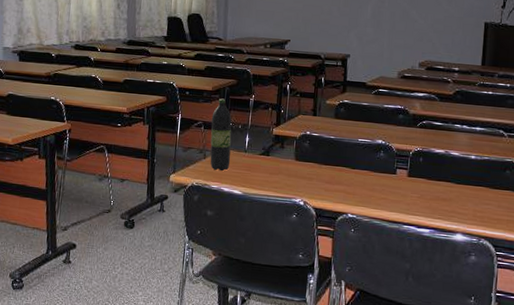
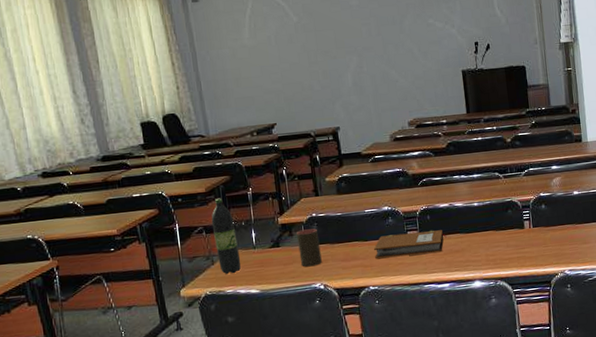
cup: none [286,144,309,182] -> present [297,228,322,267]
notebook: none [359,167,436,197] -> present [373,230,446,258]

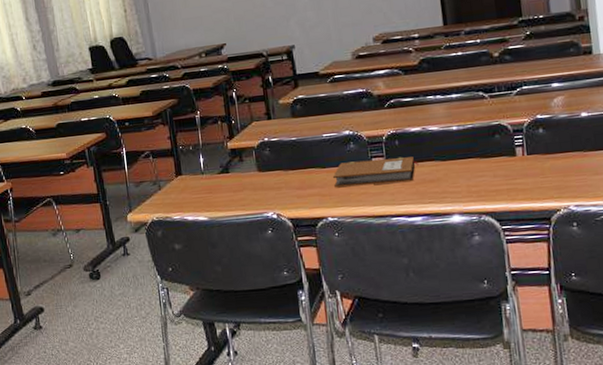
plastic bottle: present [211,198,241,275] -> none [158,121,189,201]
cup: present [297,228,322,267] -> none [247,154,275,195]

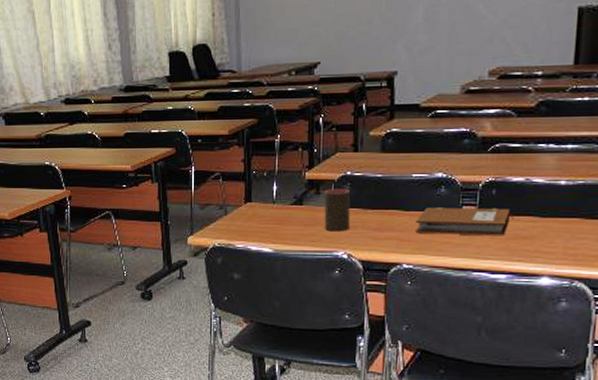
cup: none [247,154,275,195] -> present [324,189,351,232]

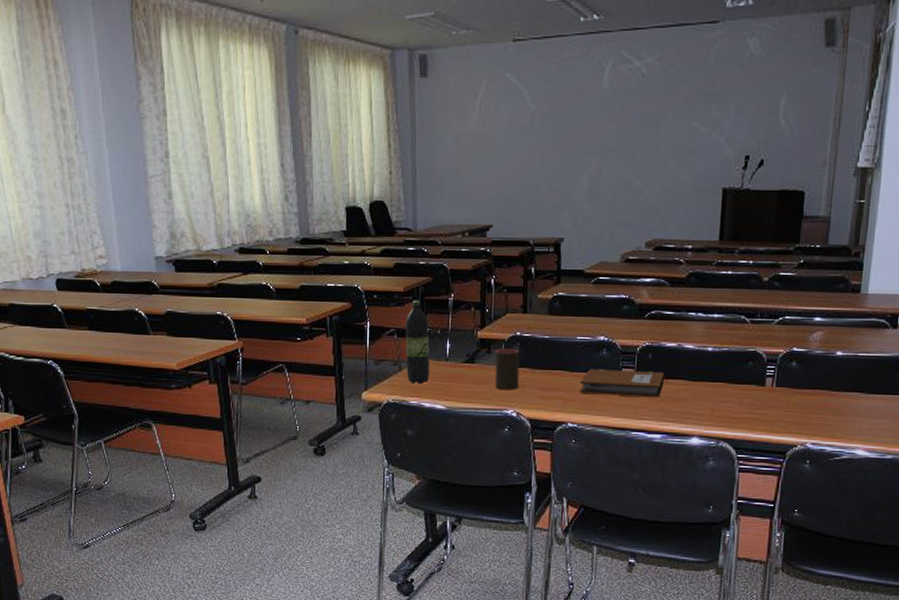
plastic bottle: none [230,143,257,228] -> present [405,300,430,385]

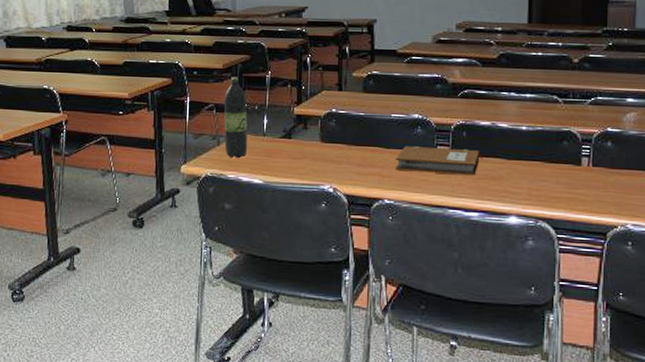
cup: present [494,348,520,390] -> none [311,124,336,166]

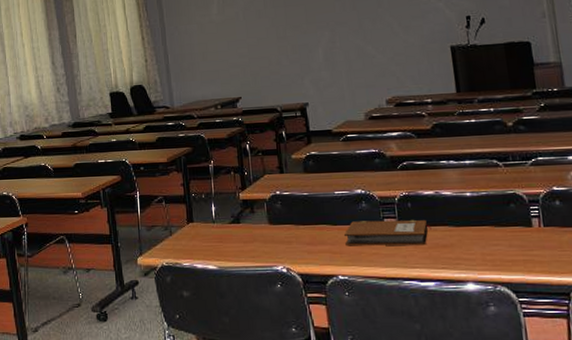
plastic bottle: present [223,77,248,159] -> none [171,169,199,247]

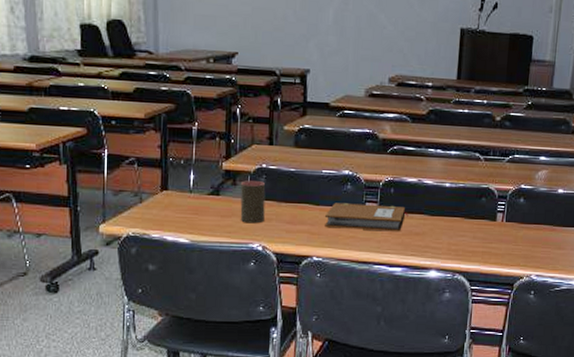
cup: none [259,207,285,247] -> present [240,180,266,224]

